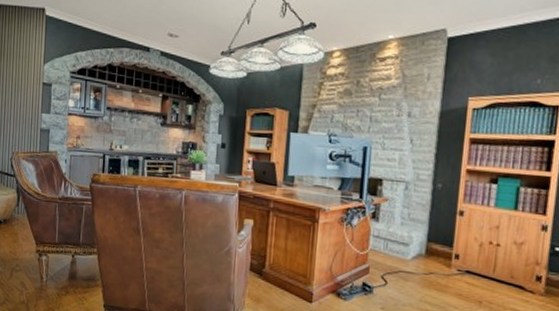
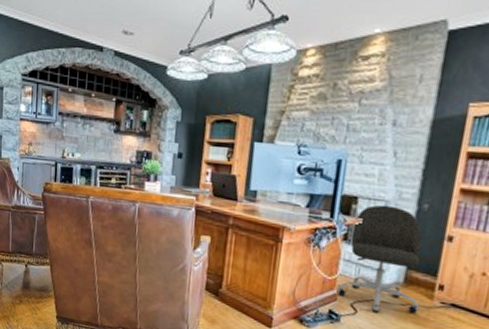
office chair: none [368,185,440,283] -> present [336,204,423,314]

